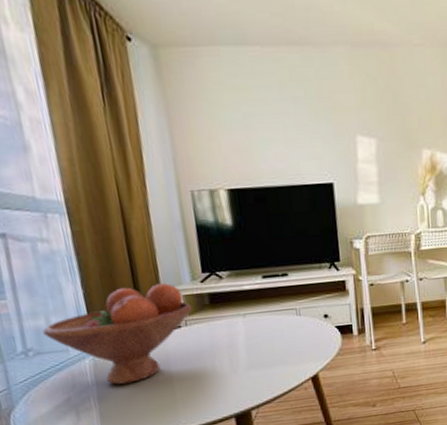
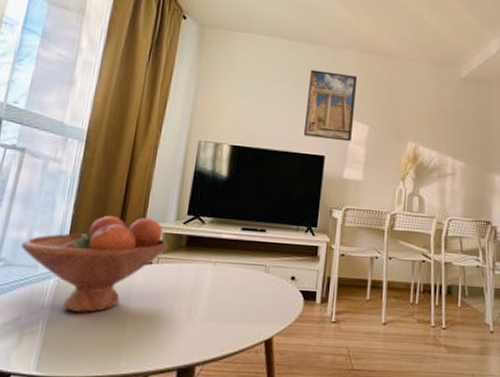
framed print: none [297,79,359,164] -> present [303,69,358,142]

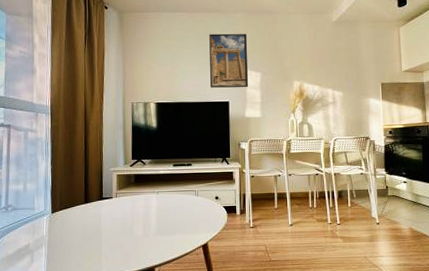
fruit bowl: present [21,215,169,313] -> none [21,165,122,237]

